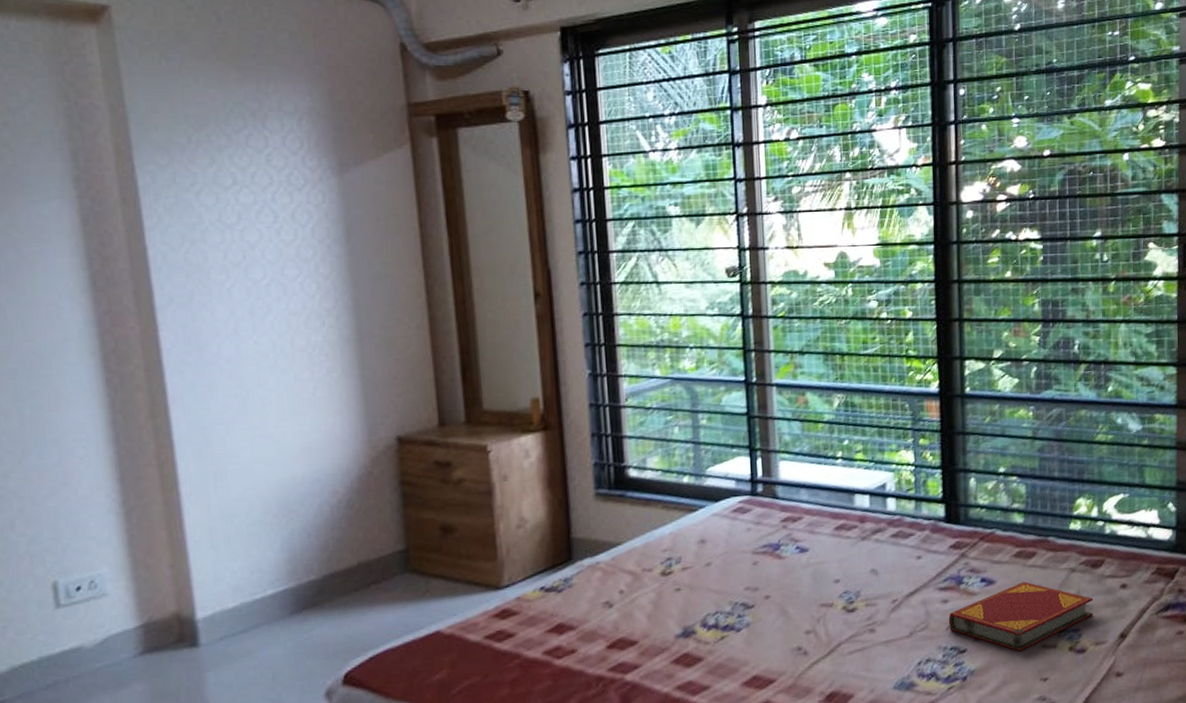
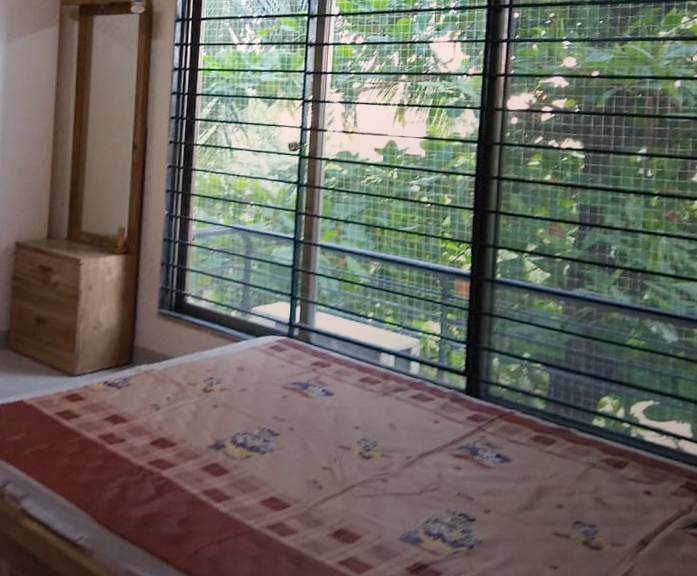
hardback book: present [948,581,1094,652] -> none [459,466,613,534]

